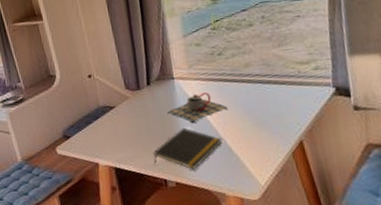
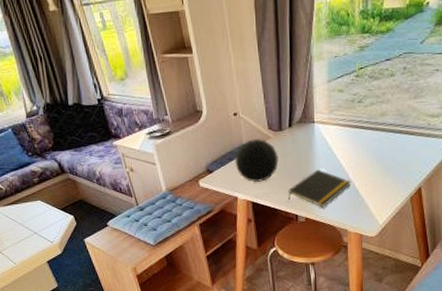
decorative orb: none [92,98,140,146] -> present [234,138,279,182]
teapot: present [168,92,228,124] -> none [305,137,360,166]

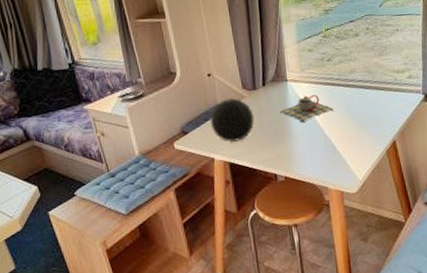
notepad: present [288,169,351,208] -> none [265,126,327,165]
teapot: none [305,137,360,166] -> present [280,94,334,123]

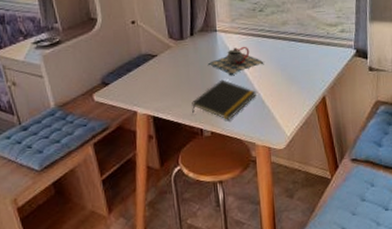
decorative orb: present [210,97,255,142] -> none [133,47,181,95]
notepad: none [265,126,327,165] -> present [192,79,256,120]

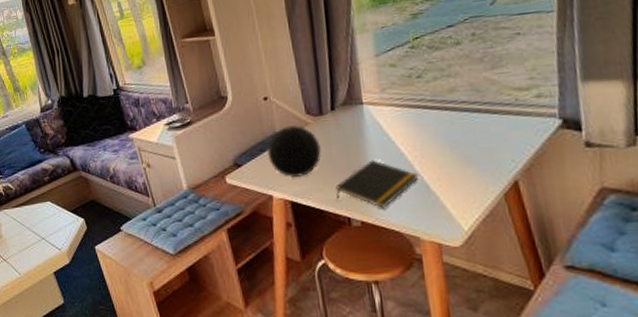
decorative orb: none [133,47,181,95] -> present [267,124,322,177]
teapot: present [209,46,264,76] -> none [354,120,427,156]

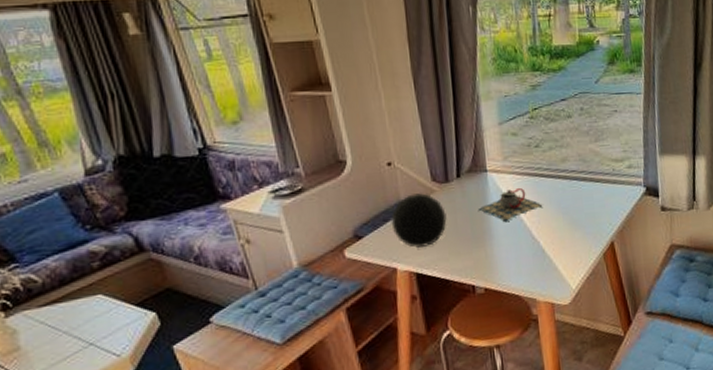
notepad: present [336,160,418,208] -> none [461,227,535,274]
teapot: none [354,120,427,156] -> present [479,187,543,223]

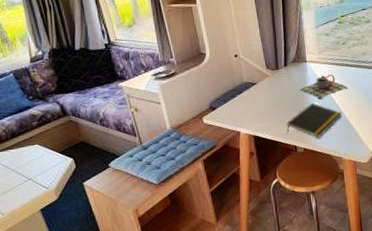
decorative orb: present [391,192,447,248] -> none [236,76,277,117]
notepad: none [461,227,535,274] -> present [287,103,342,138]

